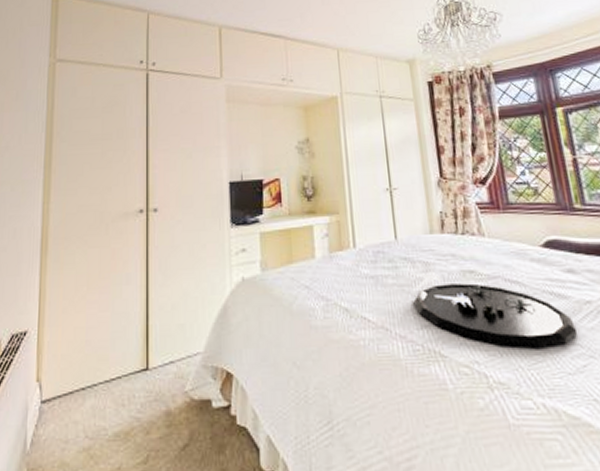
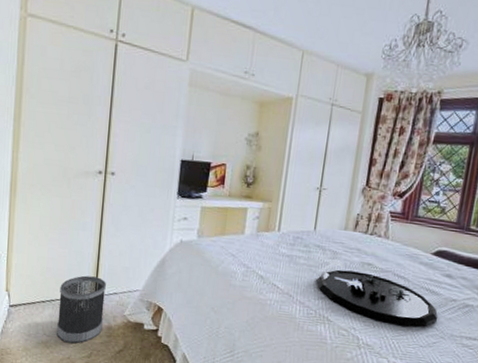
wastebasket: none [102,343,159,445] -> present [57,275,106,344]

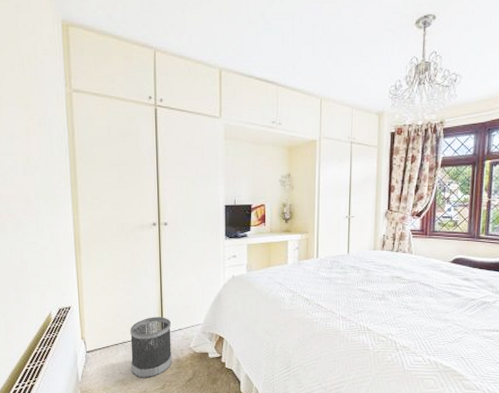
decorative tray: present [317,257,438,327] -> none [355,276,461,327]

